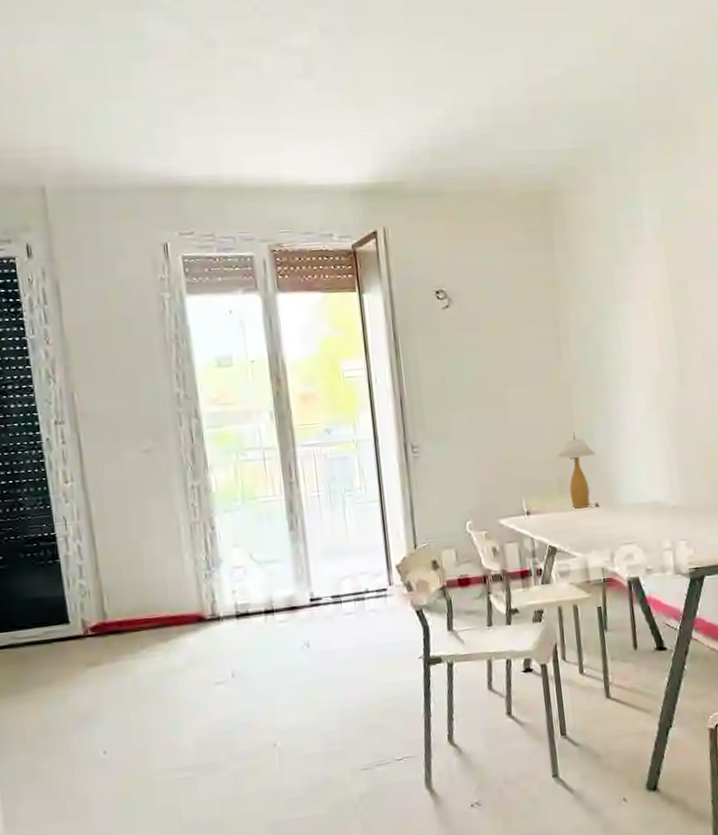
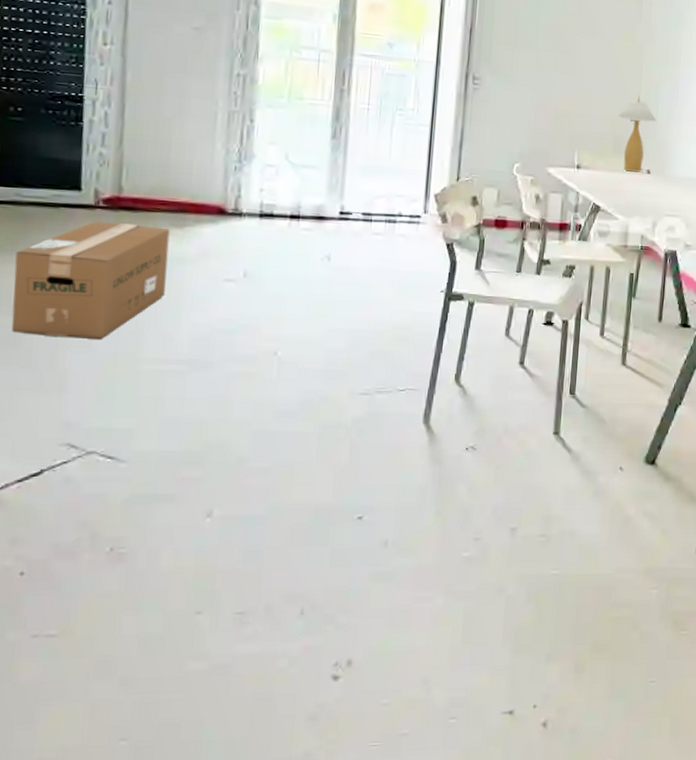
box: none [21,644,163,768] -> present [11,220,170,339]

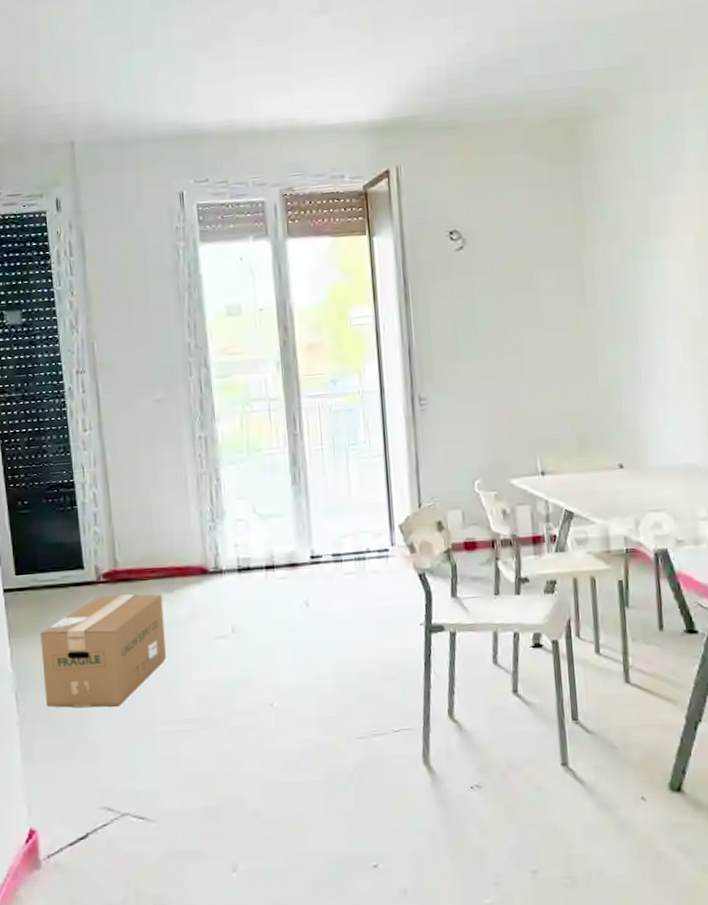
table lamp: present [616,95,658,173] -> none [576,385,623,470]

